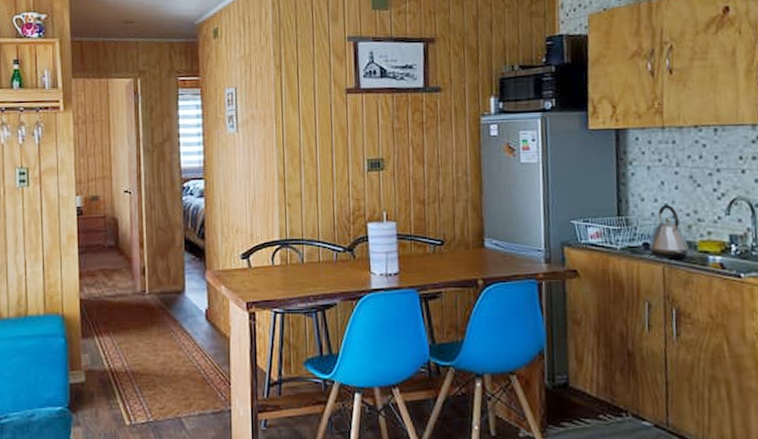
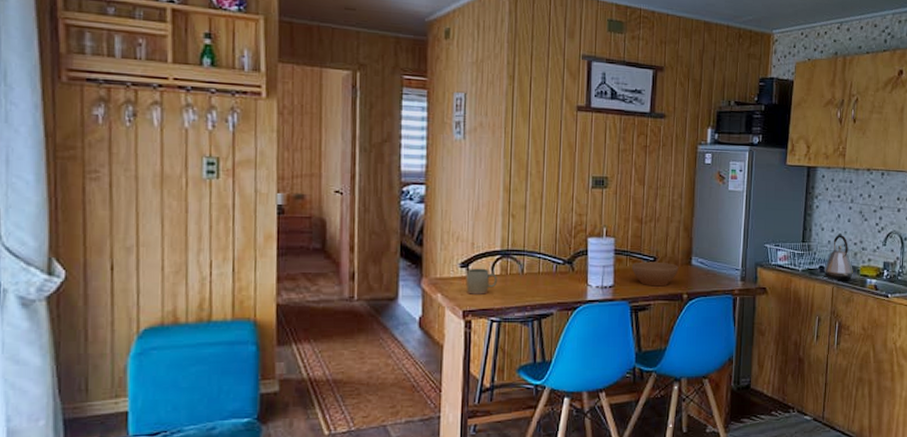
mug: none [247,259,278,286] -> present [465,268,497,294]
bowl: none [416,245,470,273] -> present [631,261,679,287]

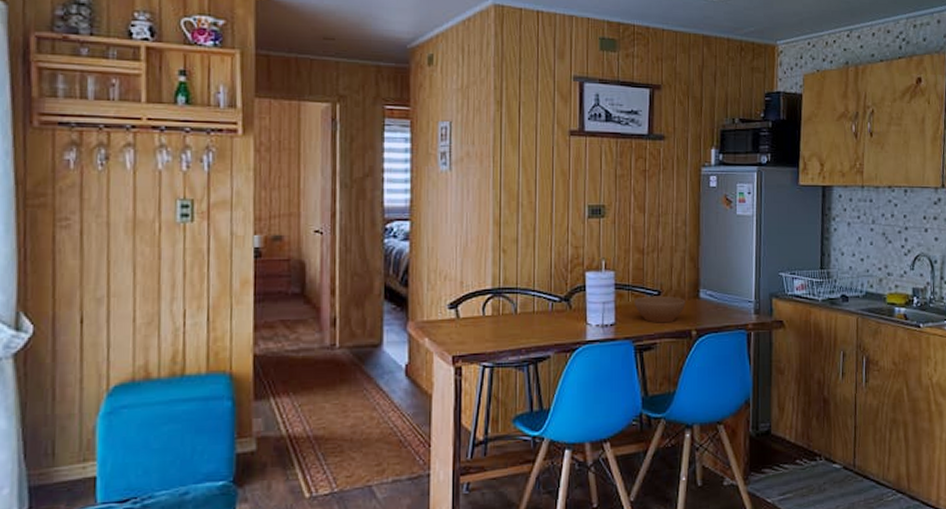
mug: present [465,268,497,294] -> none [455,309,488,338]
kettle: present [824,235,854,281] -> none [846,260,880,311]

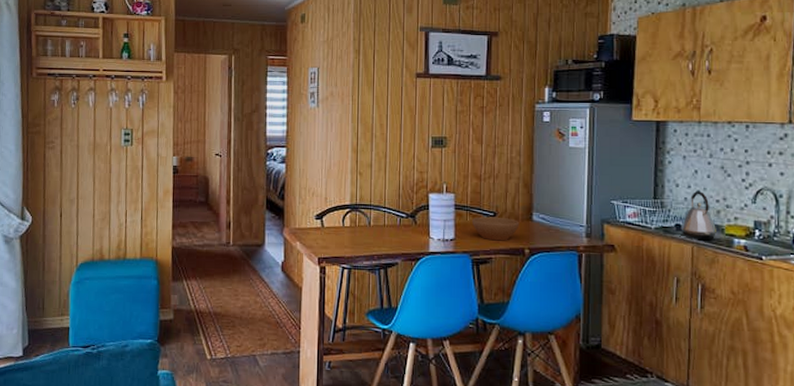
kettle: none [846,260,880,311] -> present [681,191,718,241]

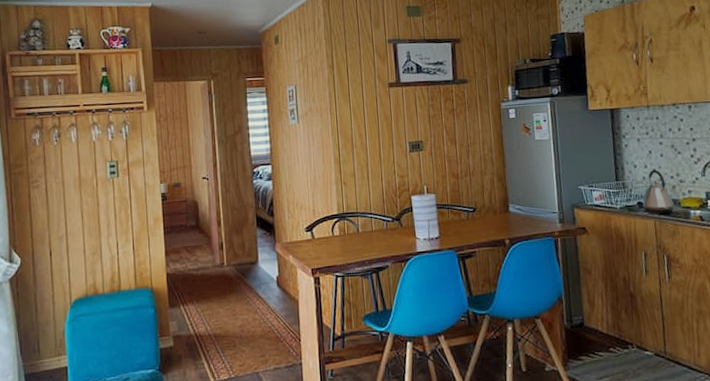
bowl: present [471,216,519,241] -> none [453,212,498,235]

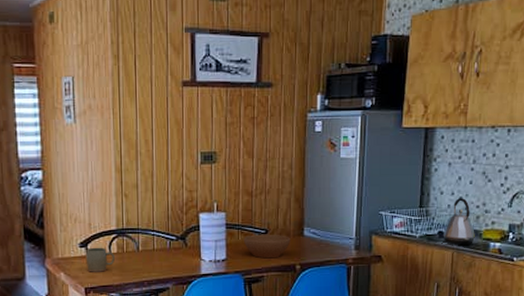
mug: none [311,230,337,254] -> present [85,247,115,272]
bowl: none [453,212,498,235] -> present [243,234,291,259]

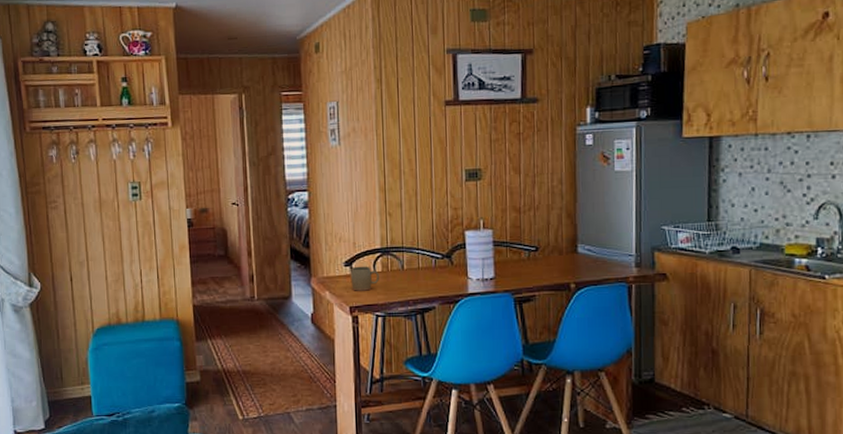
bowl: present [243,234,291,259] -> none [512,251,564,277]
kettle: present [443,198,476,246] -> none [737,210,777,263]

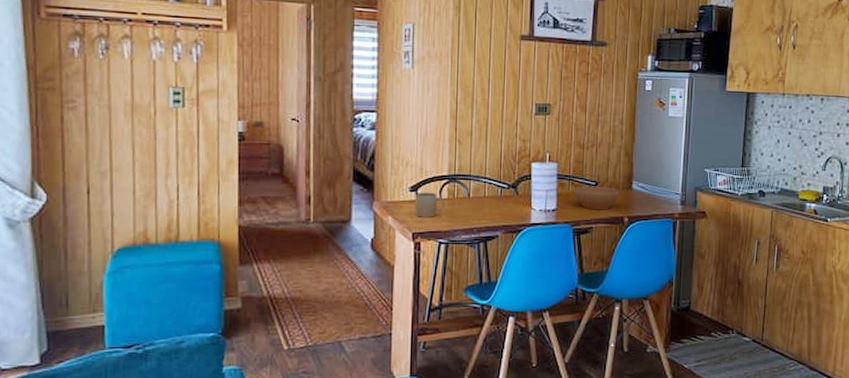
bowl: none [512,251,564,277] -> present [573,186,620,210]

